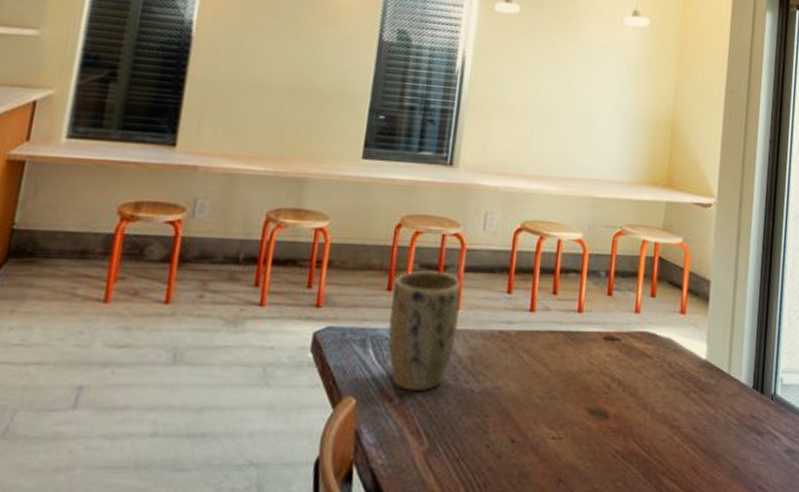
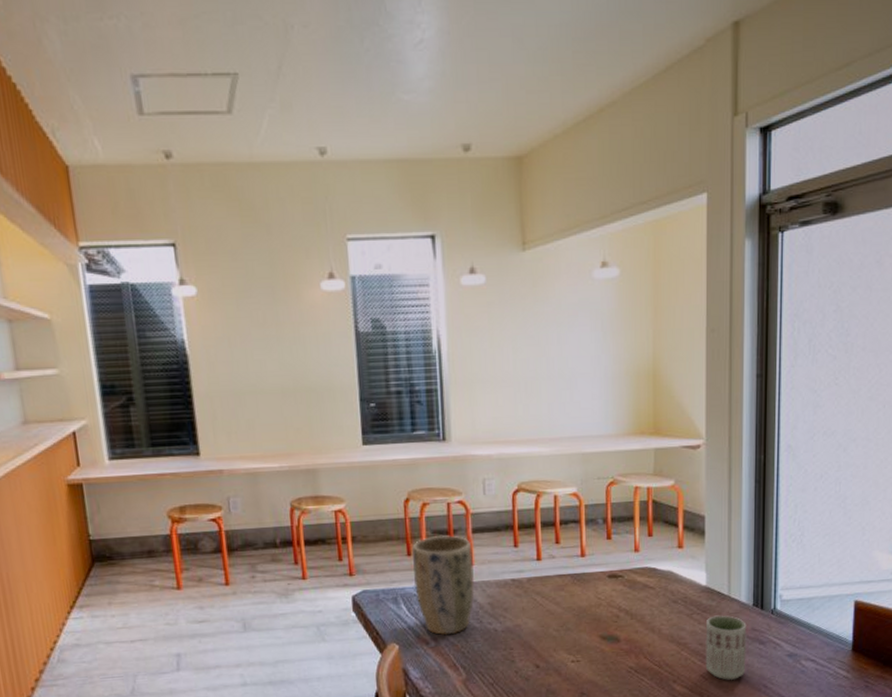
cup: none [698,396,745,476] -> present [705,615,747,680]

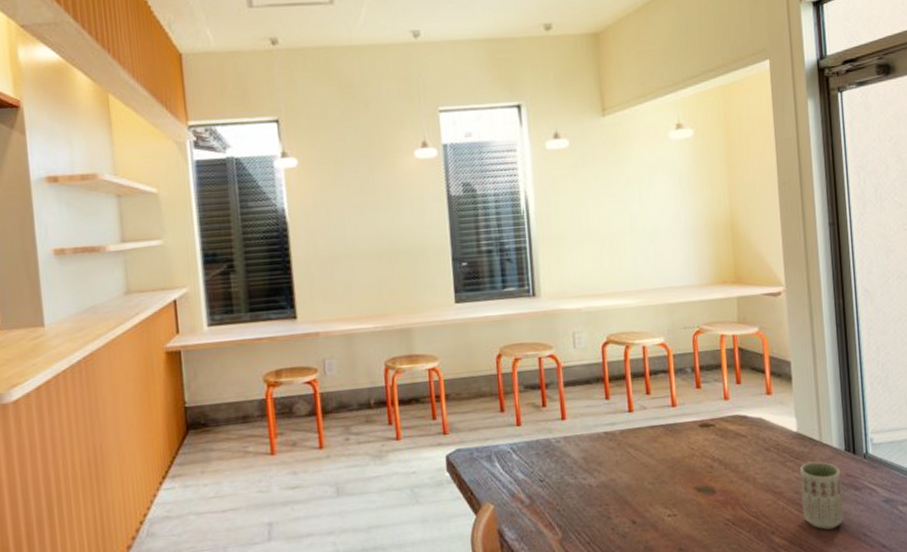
plant pot: present [412,535,475,636] -> none [505,389,569,493]

